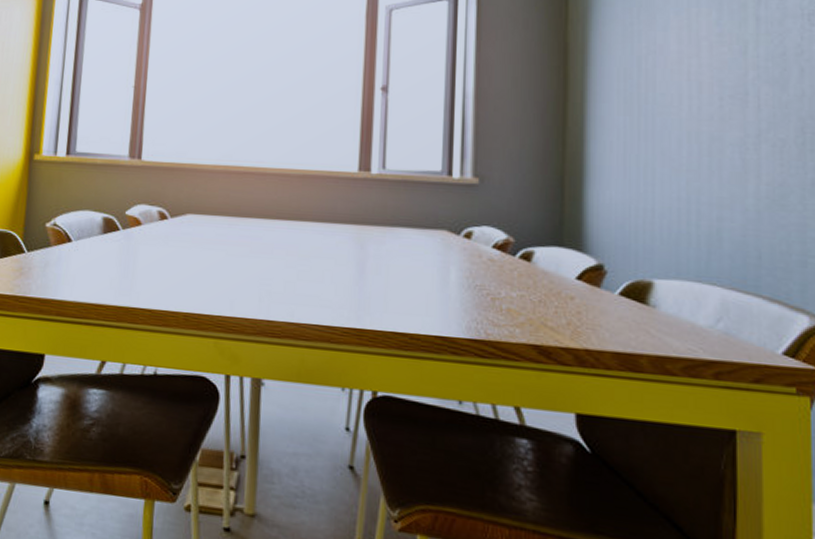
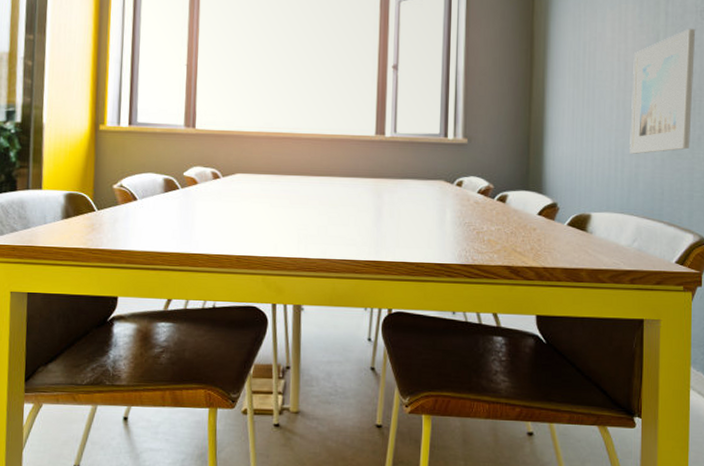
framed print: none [708,37,802,203] -> present [630,28,696,154]

